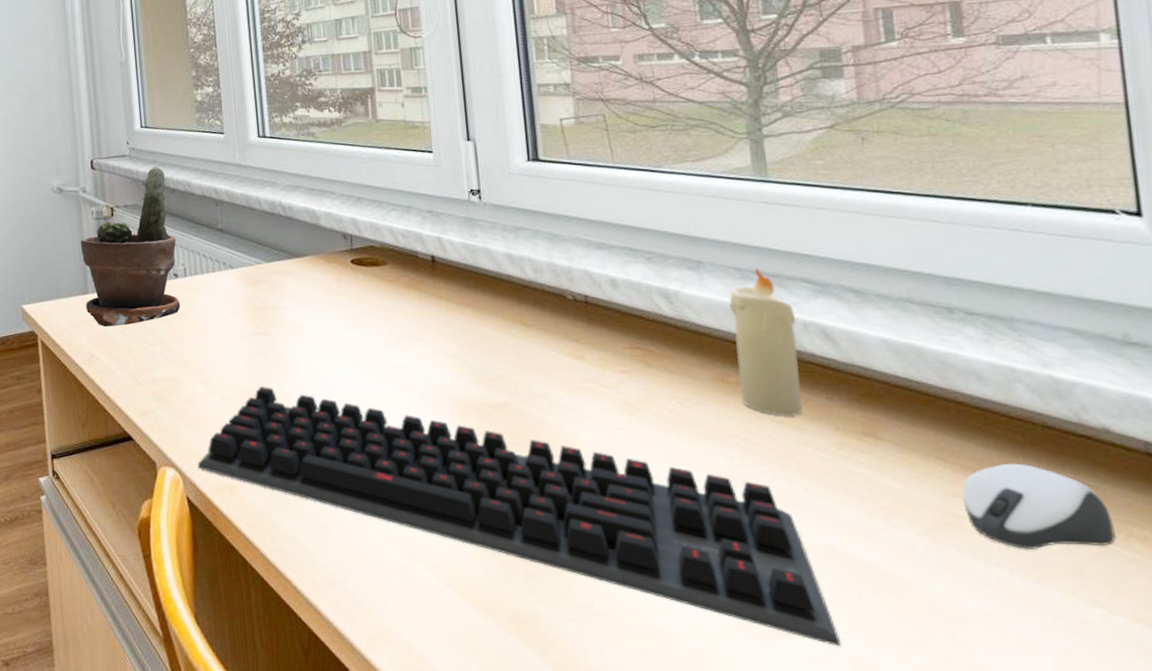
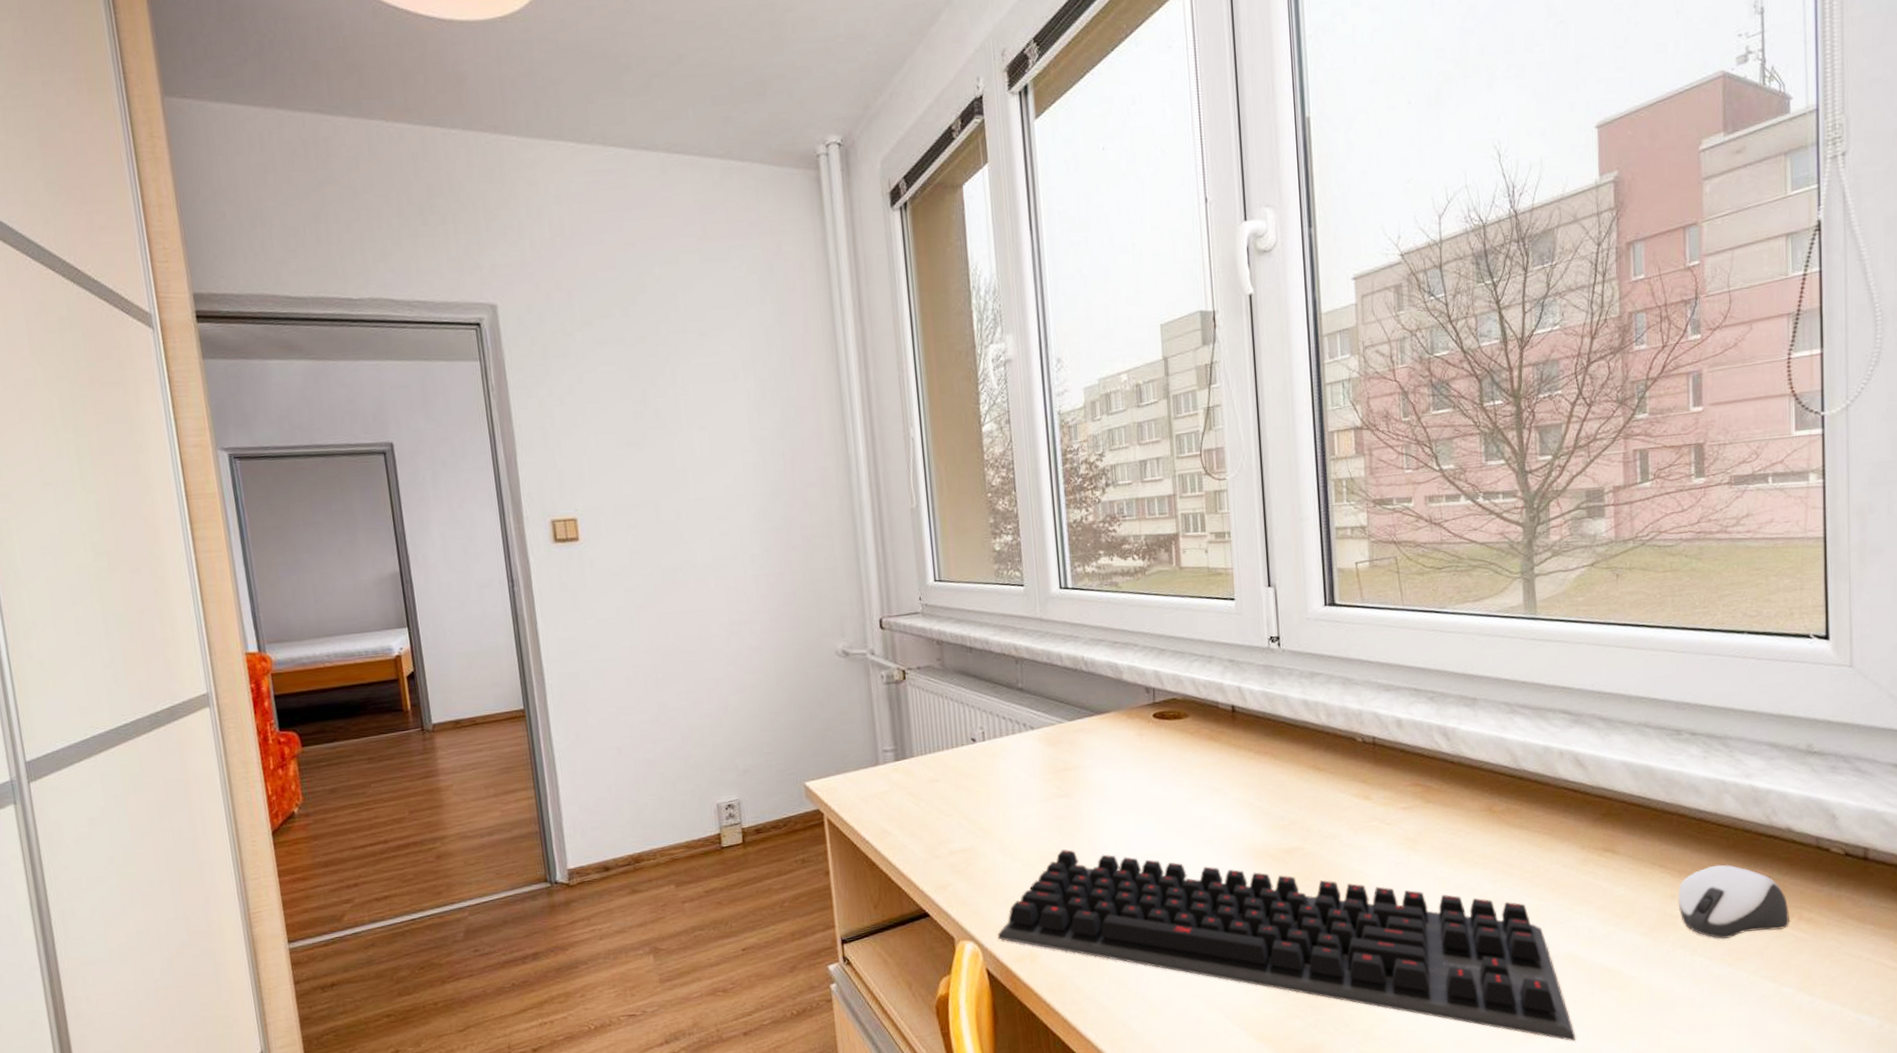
potted plant: present [80,166,181,327] -> none [869,623,979,799]
candle: present [729,268,802,416] -> none [1499,702,1555,839]

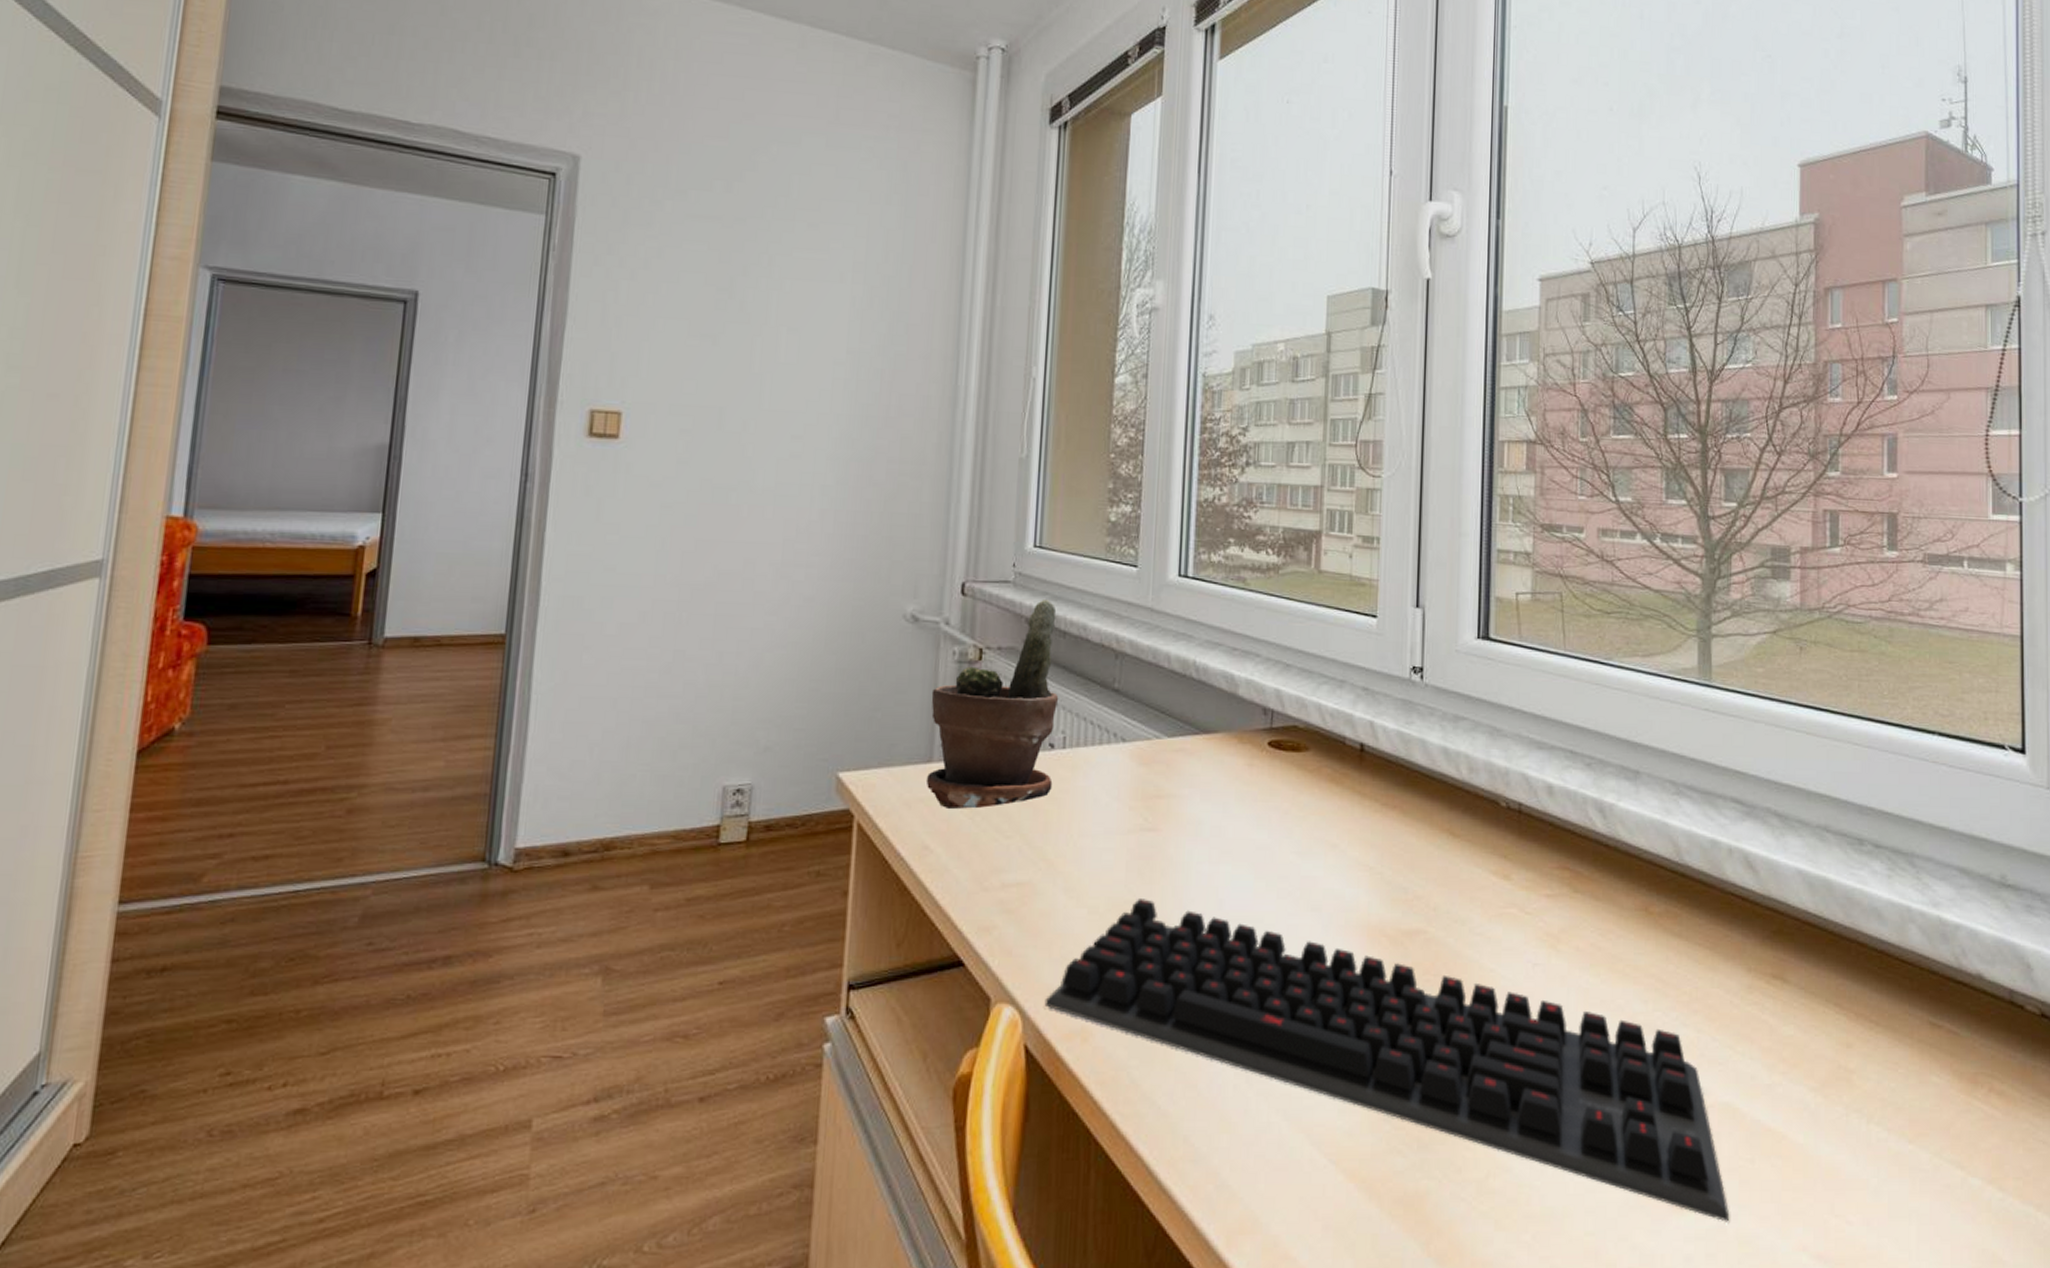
potted plant: none [869,623,979,799] -> present [926,600,1059,809]
computer mouse: present [1678,864,1790,939] -> none [1854,1011,1980,1106]

